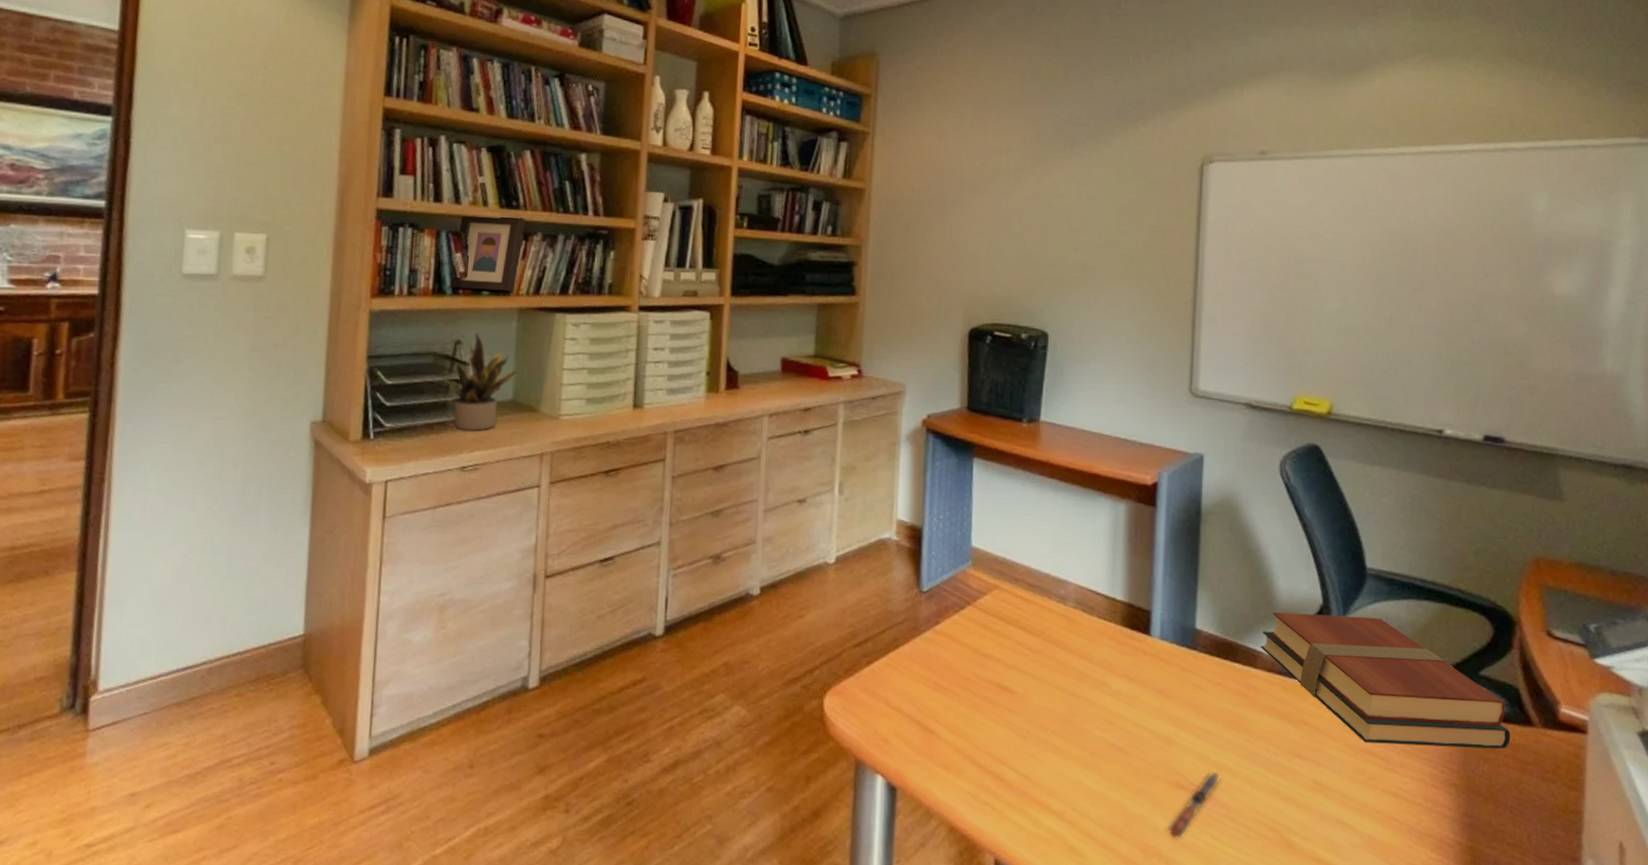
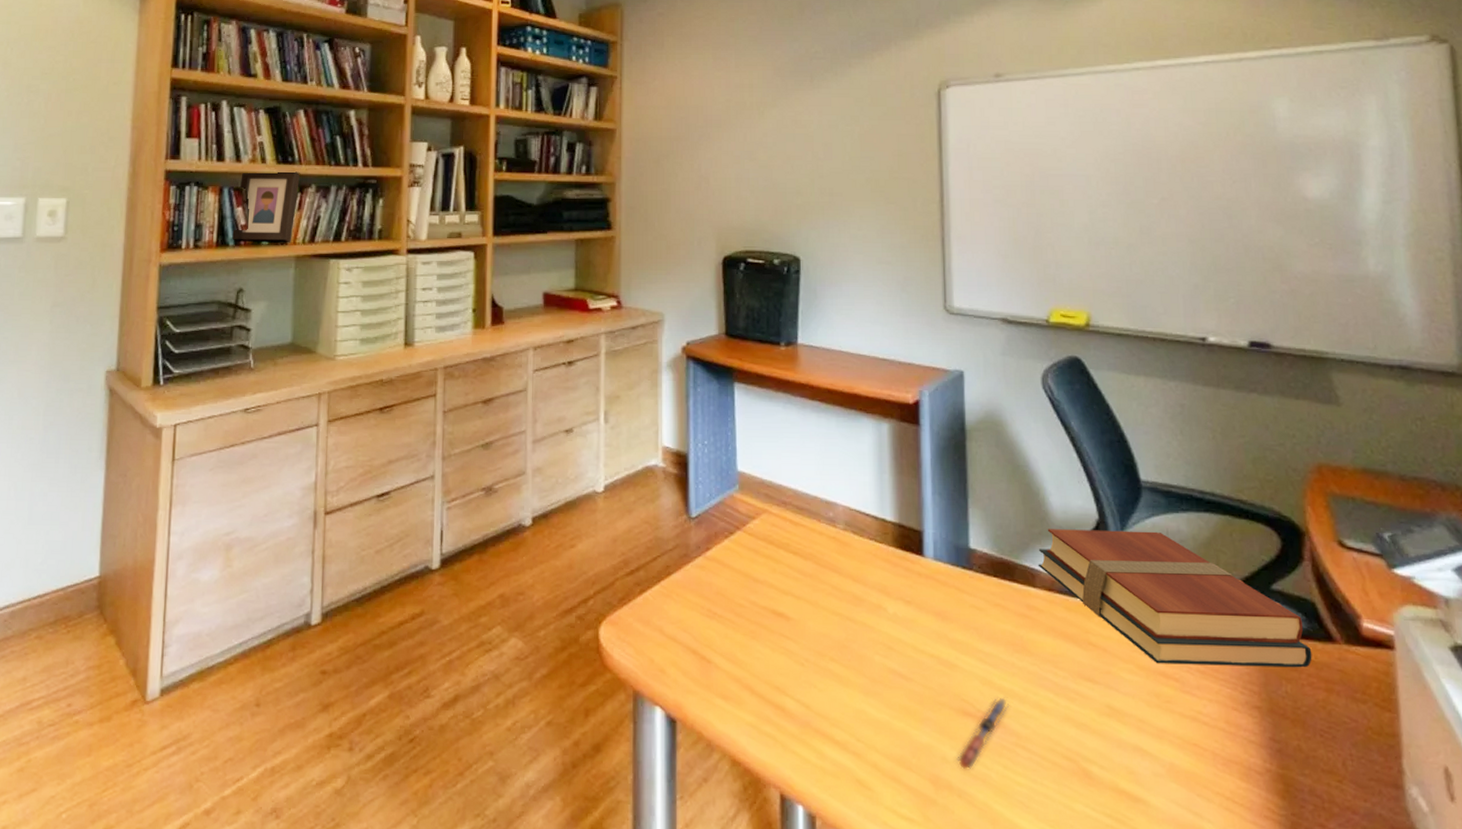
potted plant: present [443,332,516,431] -> none [227,280,294,374]

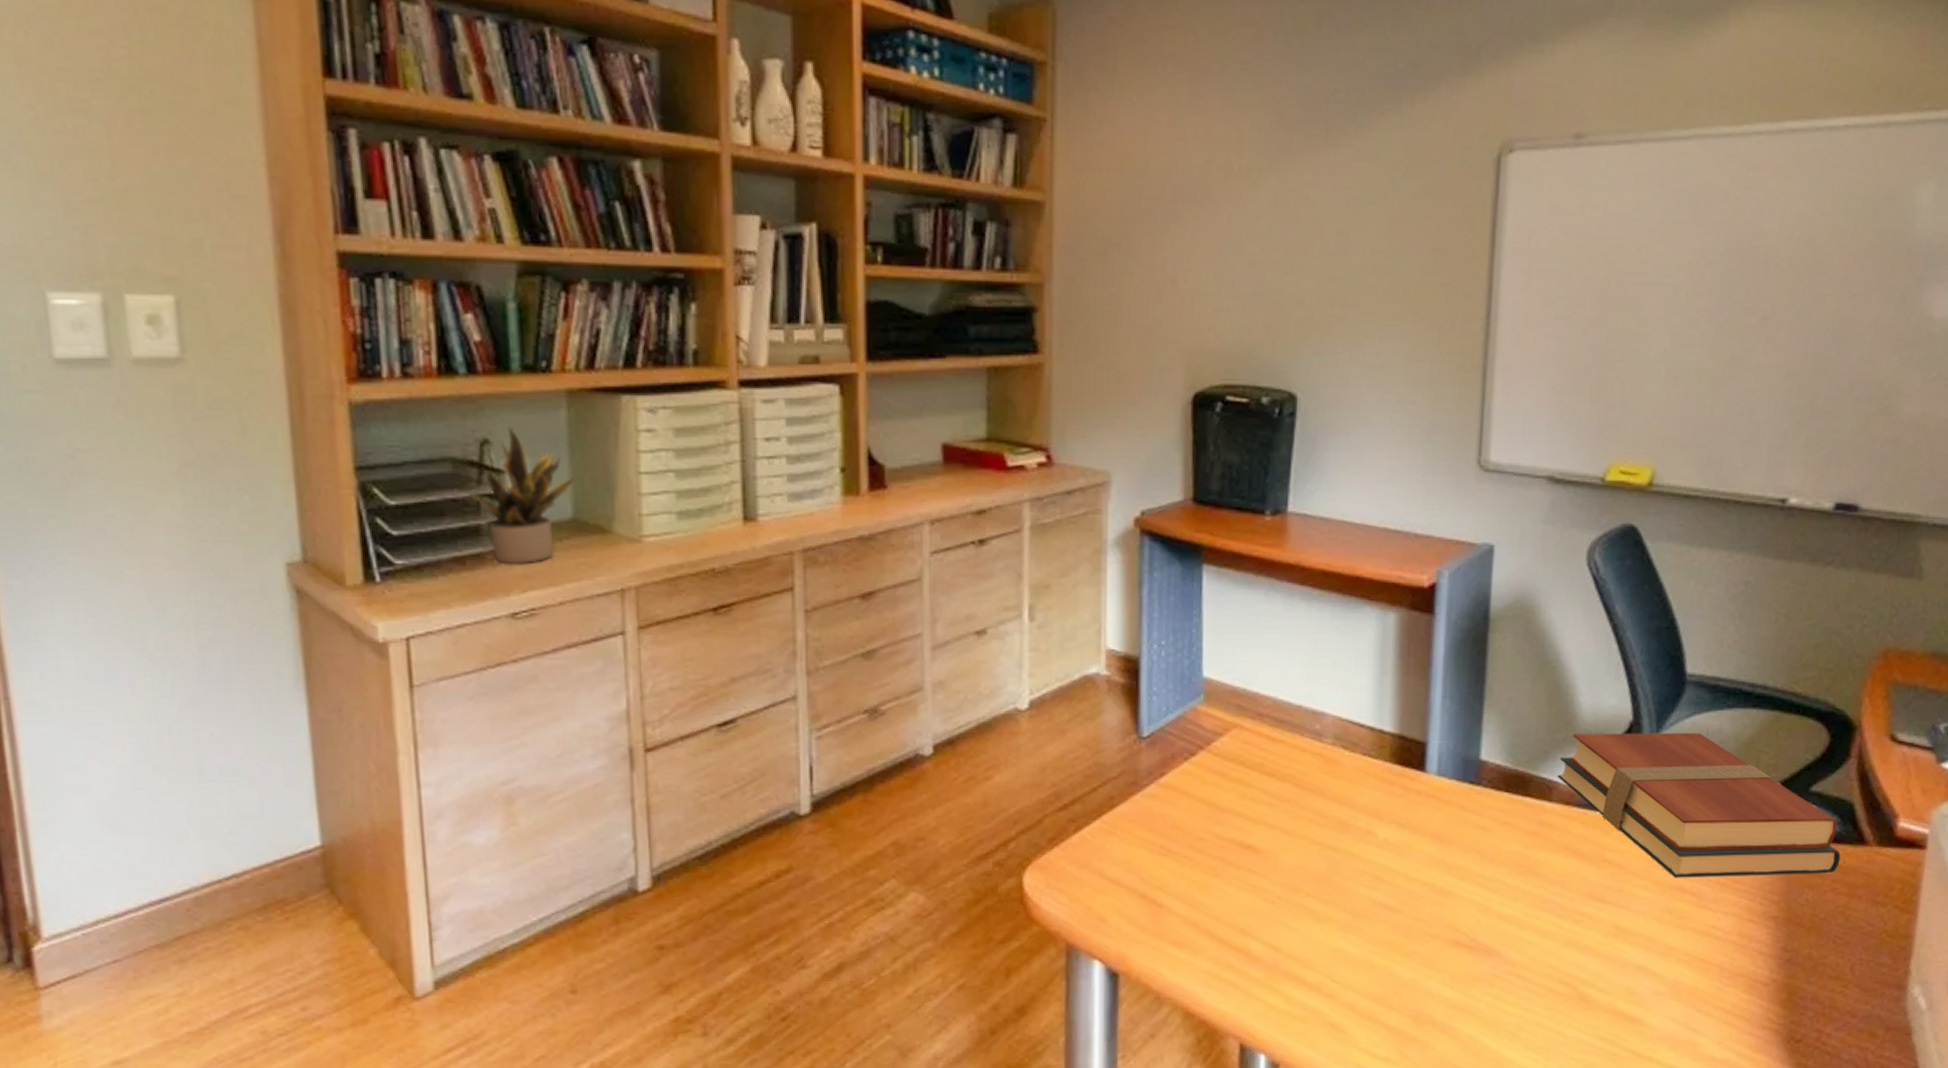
potted plant: none [227,280,294,374] -> present [470,426,574,563]
picture frame: present [232,170,300,243] -> none [461,255,562,370]
pen: present [957,697,1010,770] -> none [1443,924,1508,1004]

